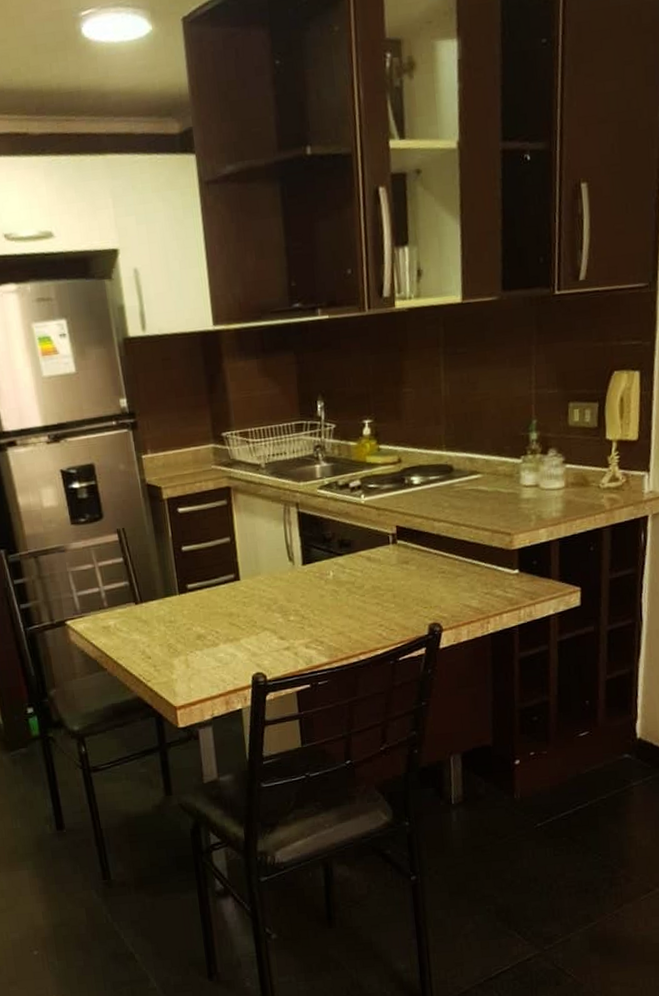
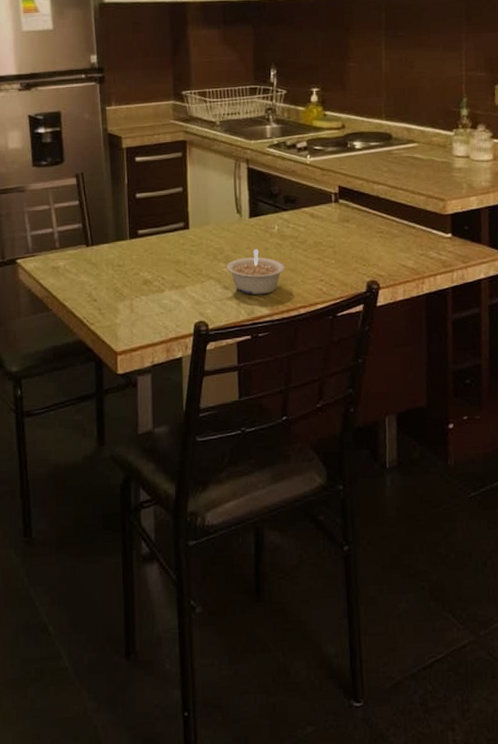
legume: none [281,597,343,644] -> present [227,249,285,295]

